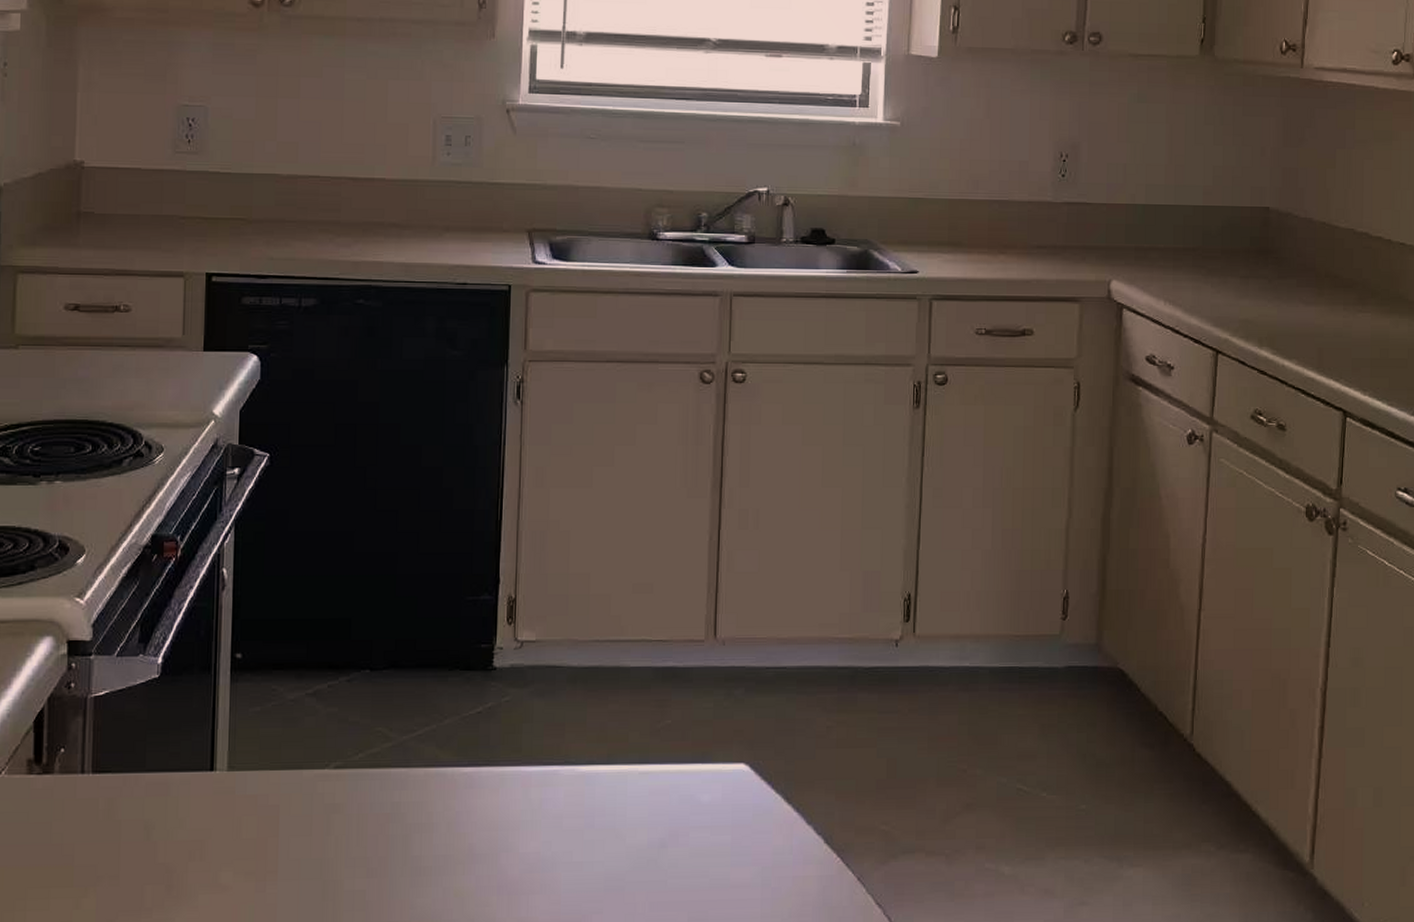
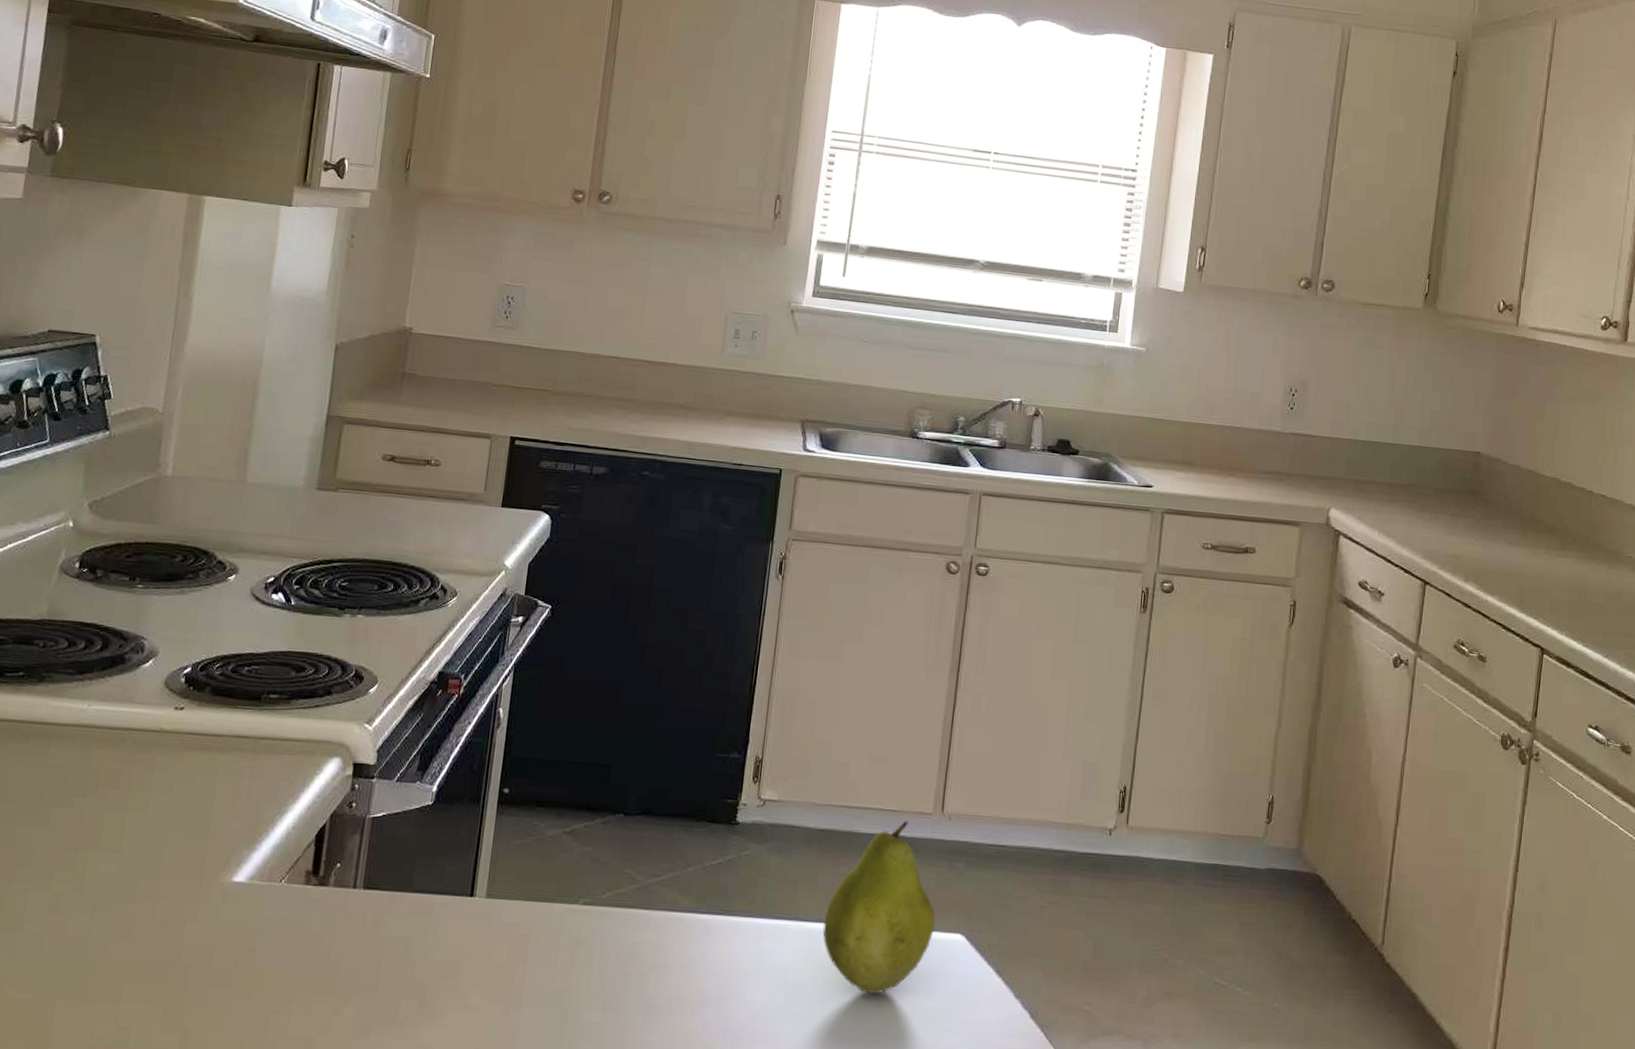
fruit: none [596,650,716,834] -> present [822,821,936,994]

